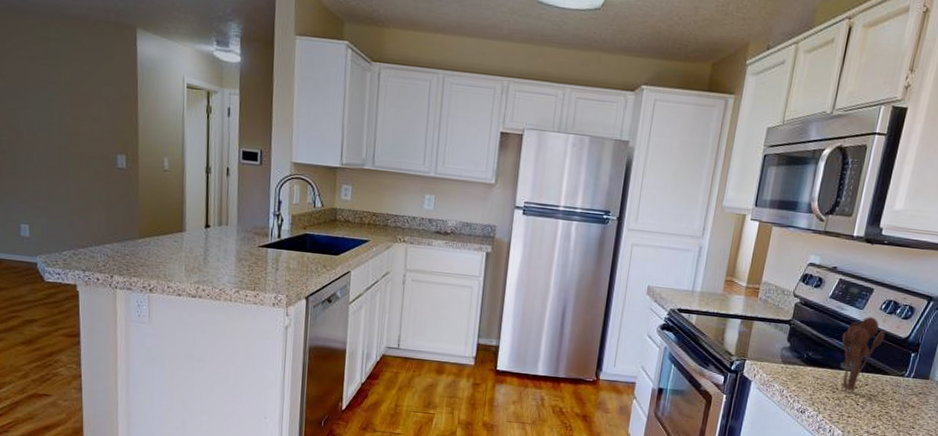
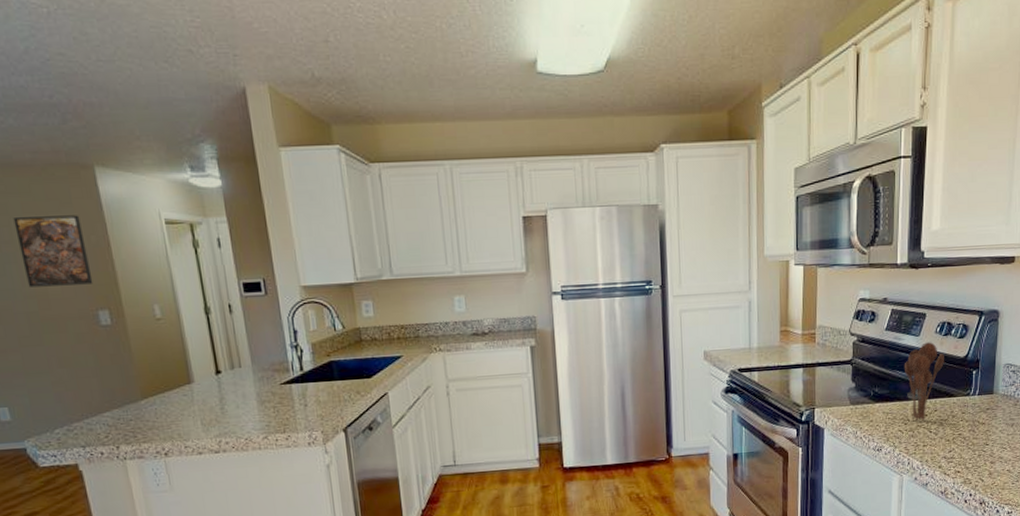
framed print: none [62,62,118,130] -> present [13,215,93,287]

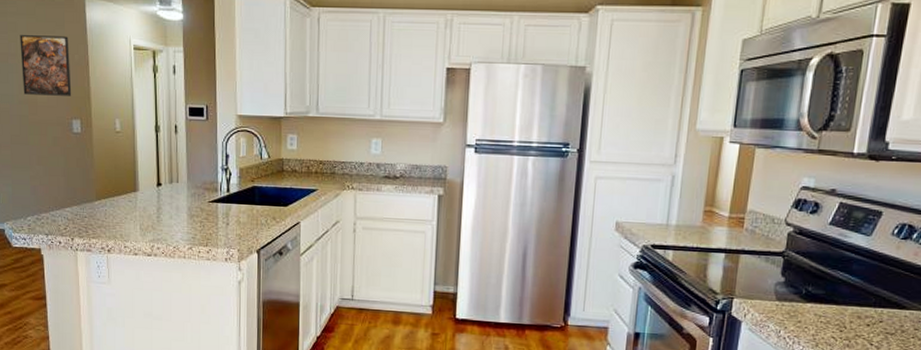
utensil holder: present [904,342,944,421] -> none [847,244,900,331]

